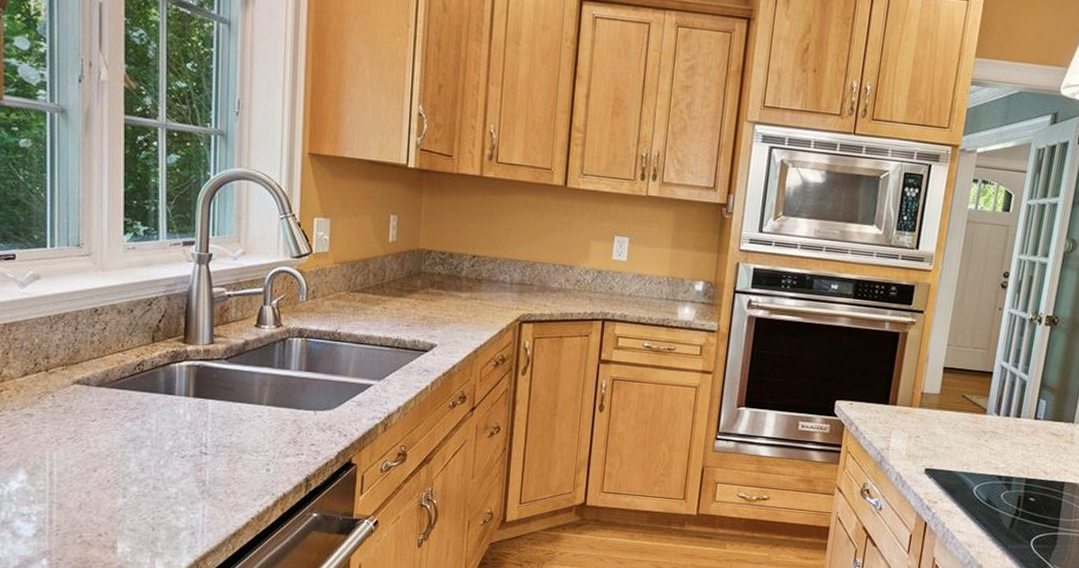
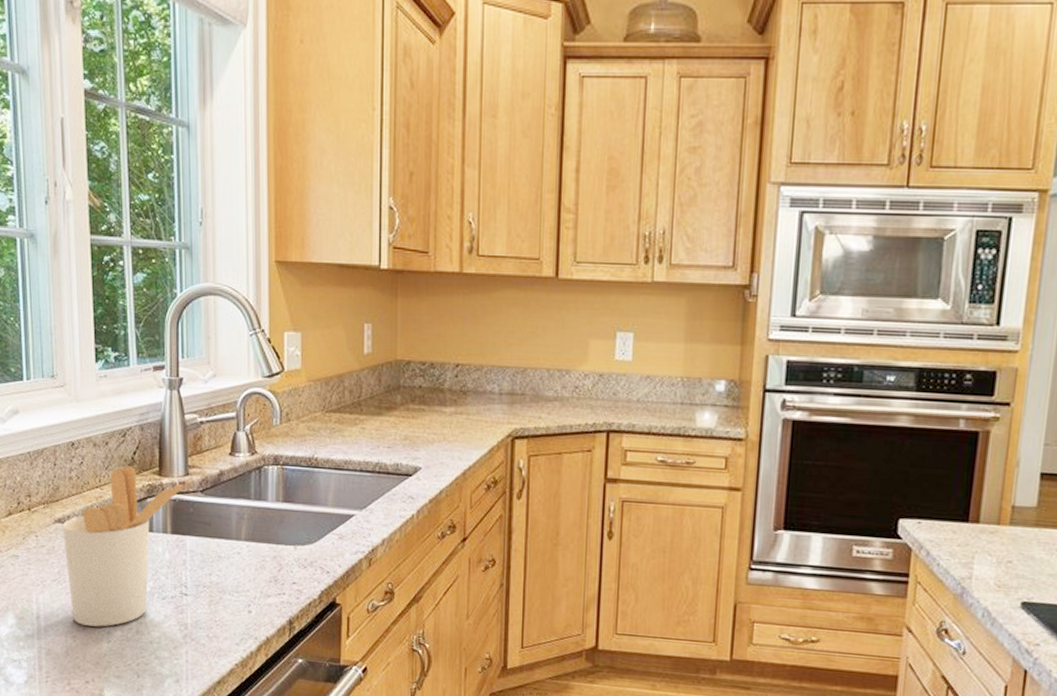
utensil holder: none [81,332,218,483] -> present [62,465,193,627]

